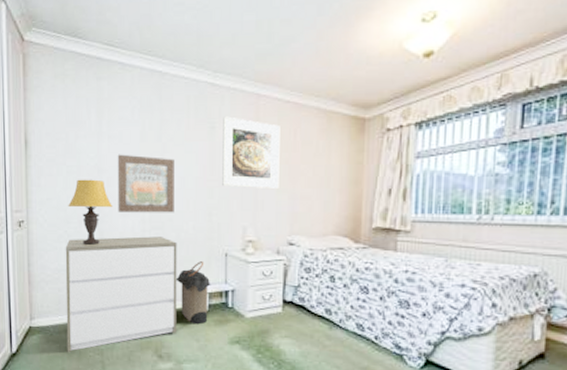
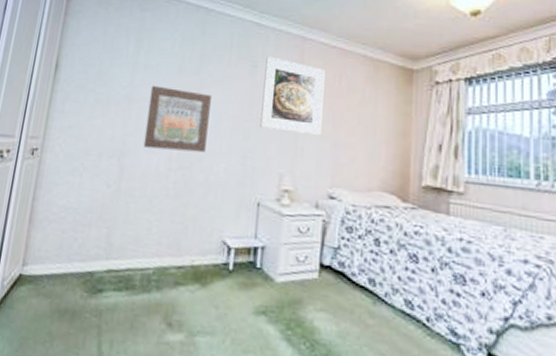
dresser: present [65,236,177,353] -> none [58,173,205,312]
table lamp: present [68,179,112,245] -> none [90,108,138,182]
laundry hamper: present [175,261,211,325] -> none [198,210,239,287]

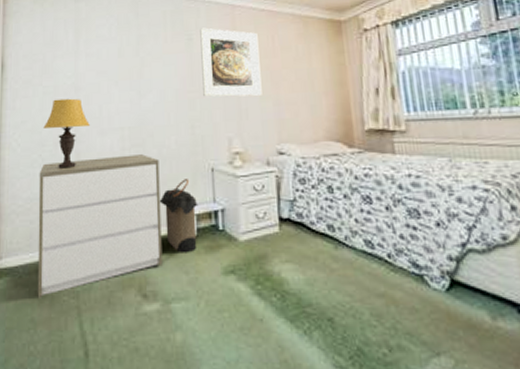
dresser: none [58,173,205,312] -> present [37,154,163,299]
table lamp: none [90,108,138,182] -> present [43,98,90,169]
wall art: present [143,85,211,153] -> none [95,71,155,131]
laundry hamper: none [198,210,239,287] -> present [159,179,198,253]

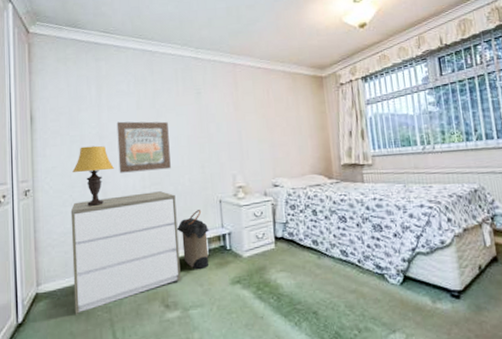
wall art: none [95,71,155,131] -> present [116,121,171,173]
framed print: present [200,27,262,97] -> none [207,83,260,142]

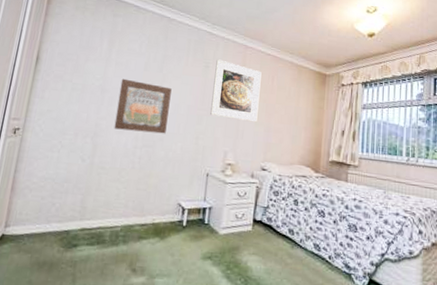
dresser: present [70,191,181,315] -> none [38,149,165,264]
table lamp: present [72,145,114,206] -> none [67,96,110,157]
laundry hamper: present [176,210,209,270] -> none [159,179,191,239]
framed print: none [207,83,260,142] -> present [210,59,262,122]

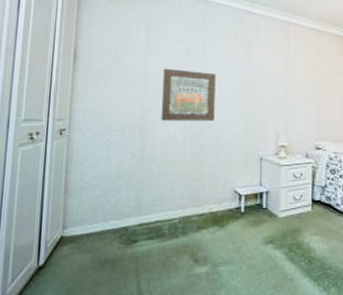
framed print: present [210,59,262,122] -> none [258,39,307,100]

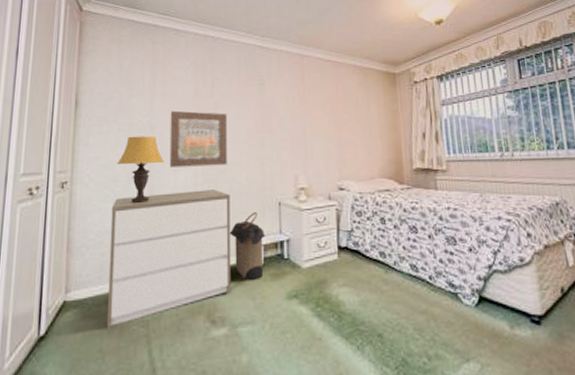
dresser: none [99,143,216,262] -> present [106,189,231,329]
table lamp: none [112,90,156,152] -> present [117,136,164,203]
laundry hamper: none [214,166,247,226] -> present [229,212,266,281]

